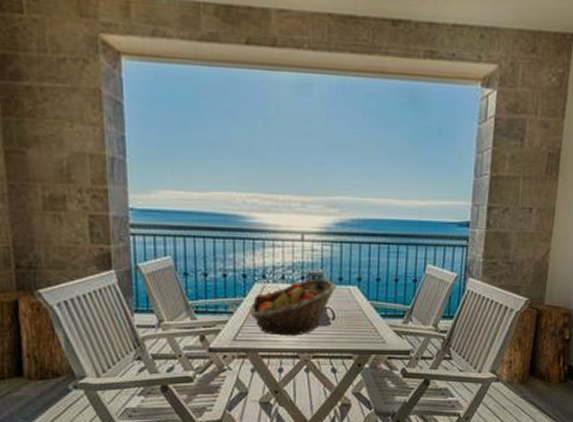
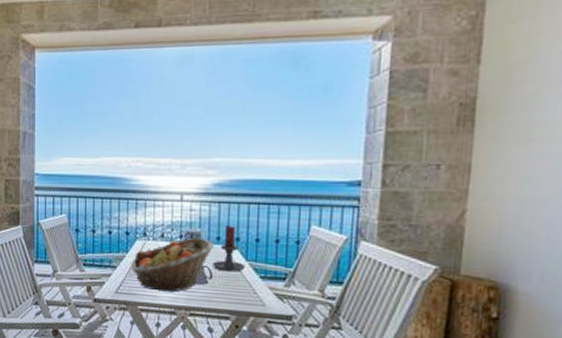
candle holder: none [335,266,367,312] -> present [213,225,246,272]

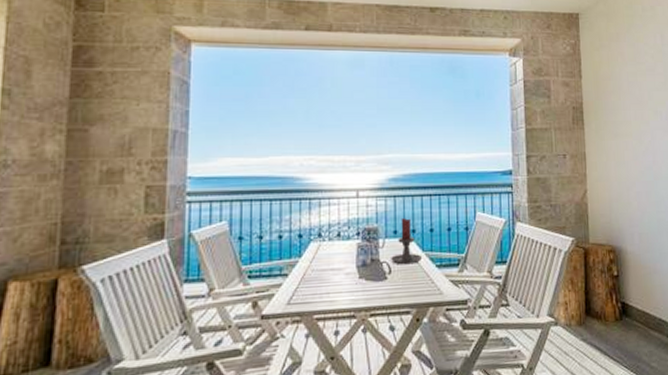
fruit basket: present [131,237,215,293] -> none [305,233,392,295]

